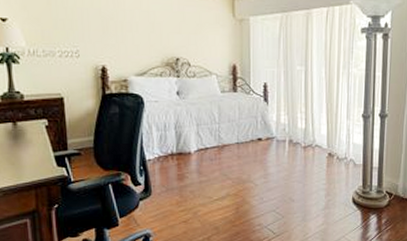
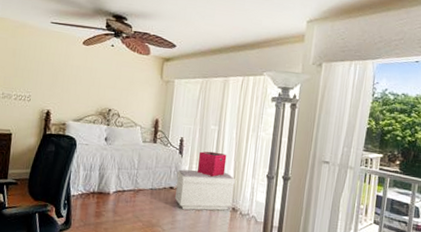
bench: none [264,116,330,162] -> present [174,169,236,211]
storage bin: none [286,95,318,122] -> present [197,151,227,177]

